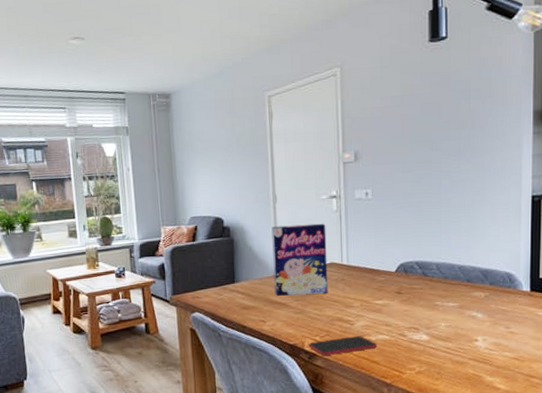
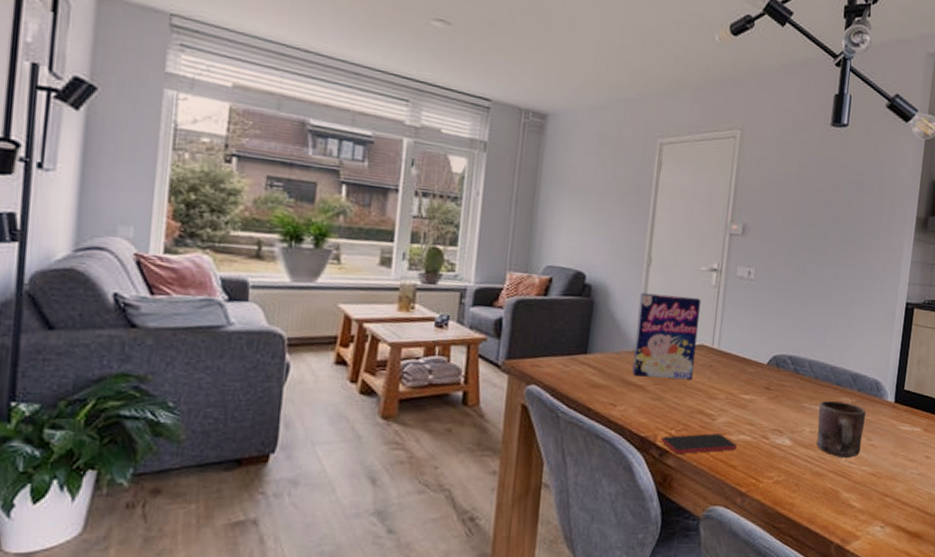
mug: none [451,296,500,347] -> present [817,400,866,459]

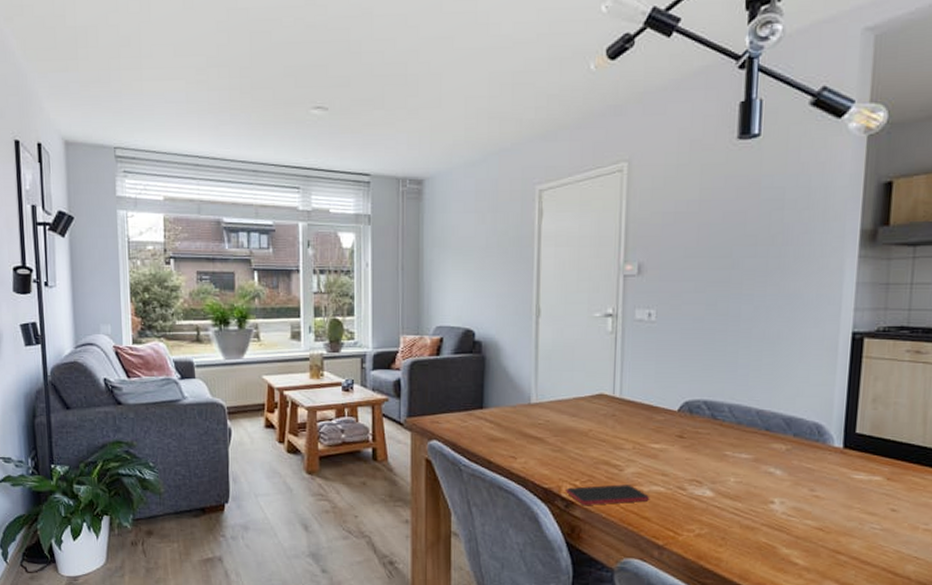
cereal box: present [632,292,701,379] -> none [530,345,598,430]
mug: present [817,400,866,459] -> none [744,447,805,511]

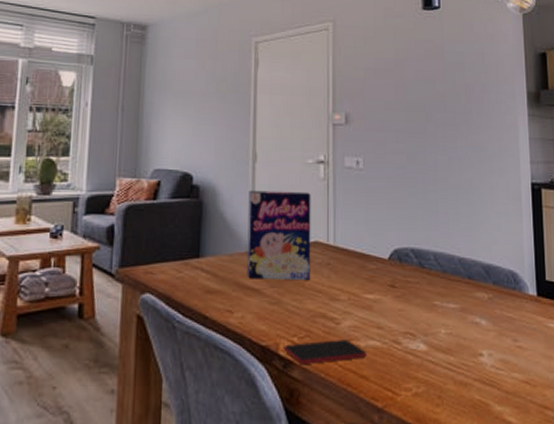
cereal box: none [530,345,598,430] -> present [247,190,311,280]

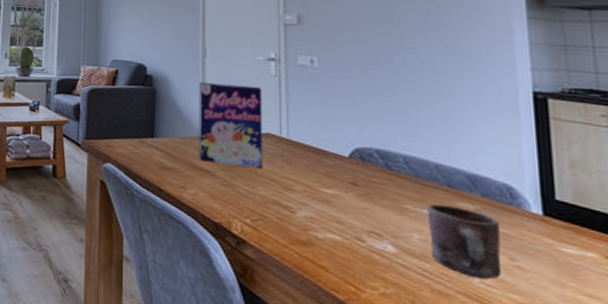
smartphone: present [284,340,367,364] -> none [236,224,326,249]
mug: none [452,296,507,364] -> present [427,204,501,280]

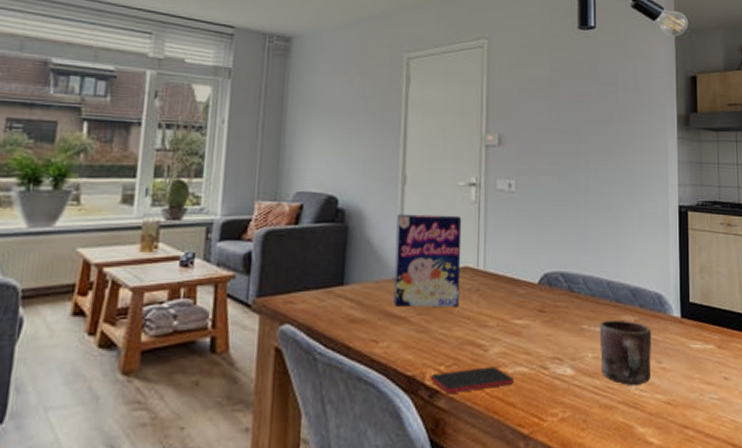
smartphone: none [236,224,326,249] -> present [430,367,515,393]

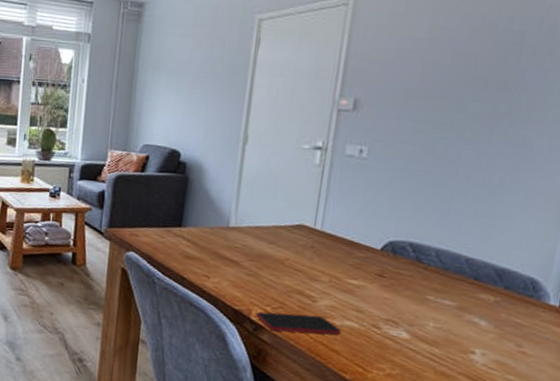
cereal box: present [393,214,462,307] -> none [226,170,303,259]
mug: present [599,319,651,386] -> none [443,295,515,363]

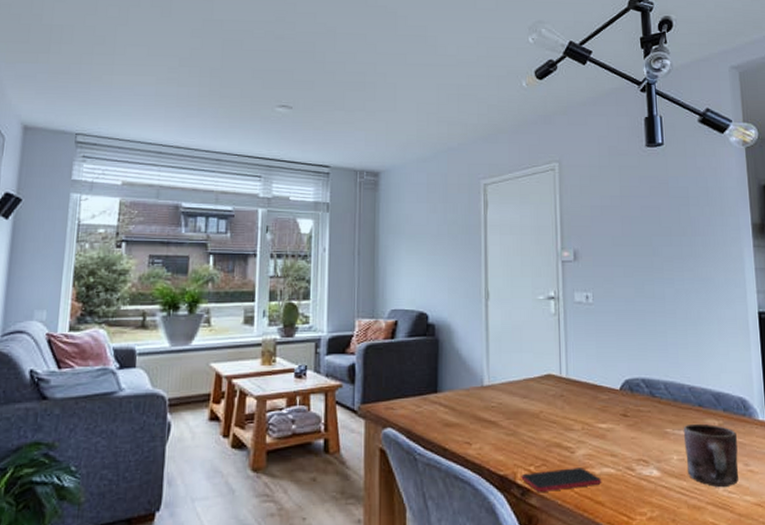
mug: none [443,295,515,363] -> present [683,423,738,488]

